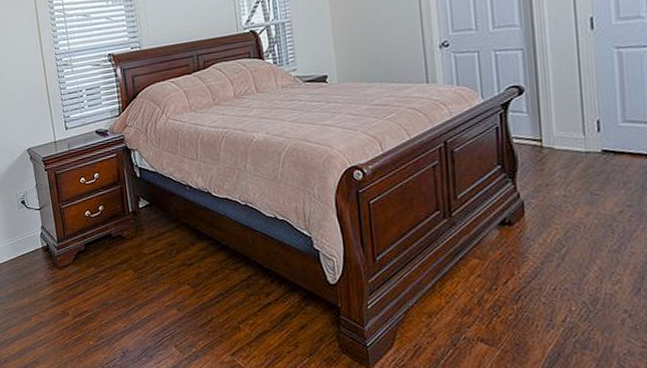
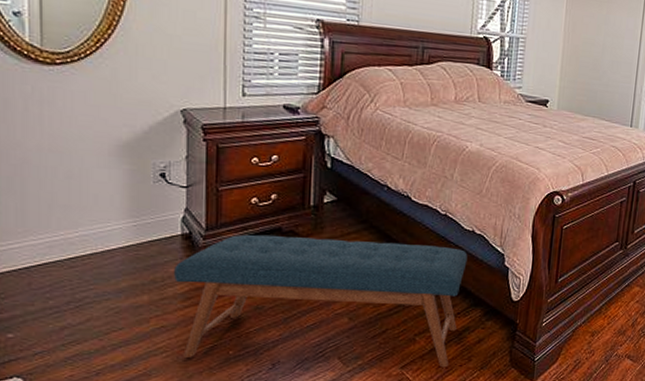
bench: none [41,235,277,355] -> present [174,234,468,368]

